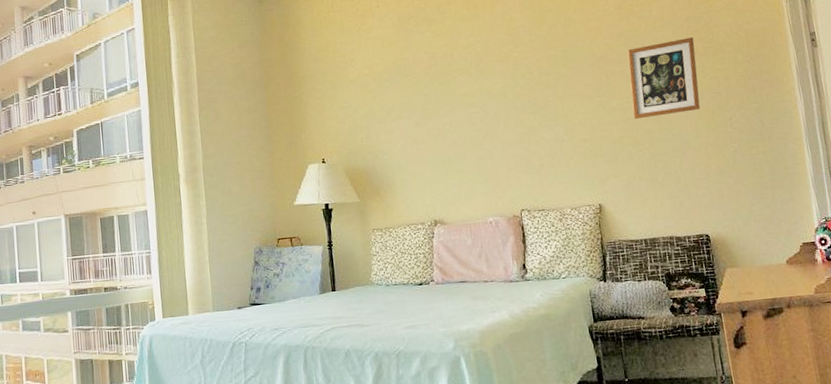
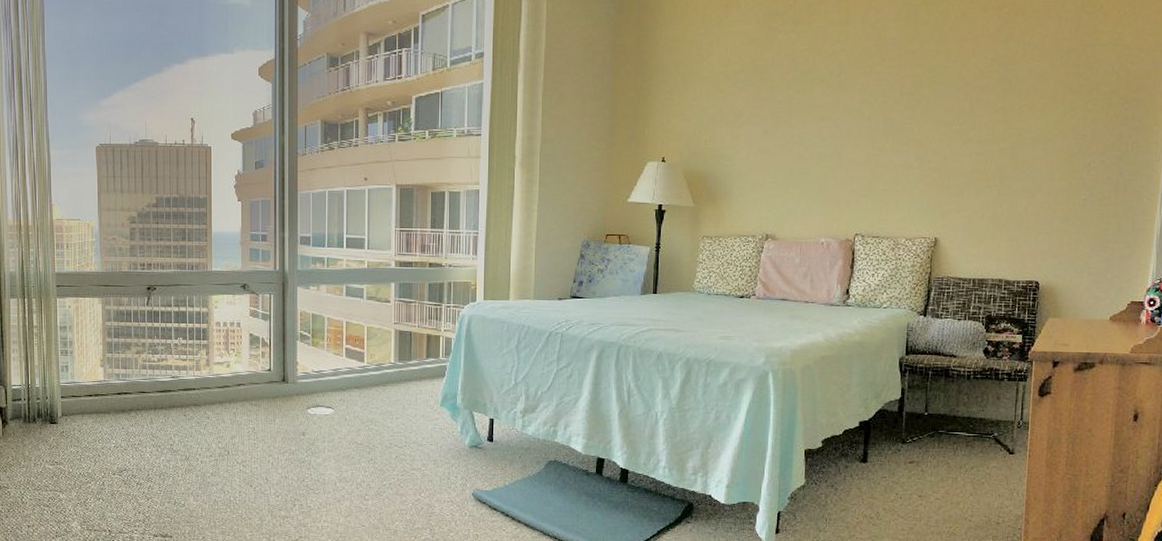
picture frame: present [627,37,701,120] -> none [989,71,1071,154]

